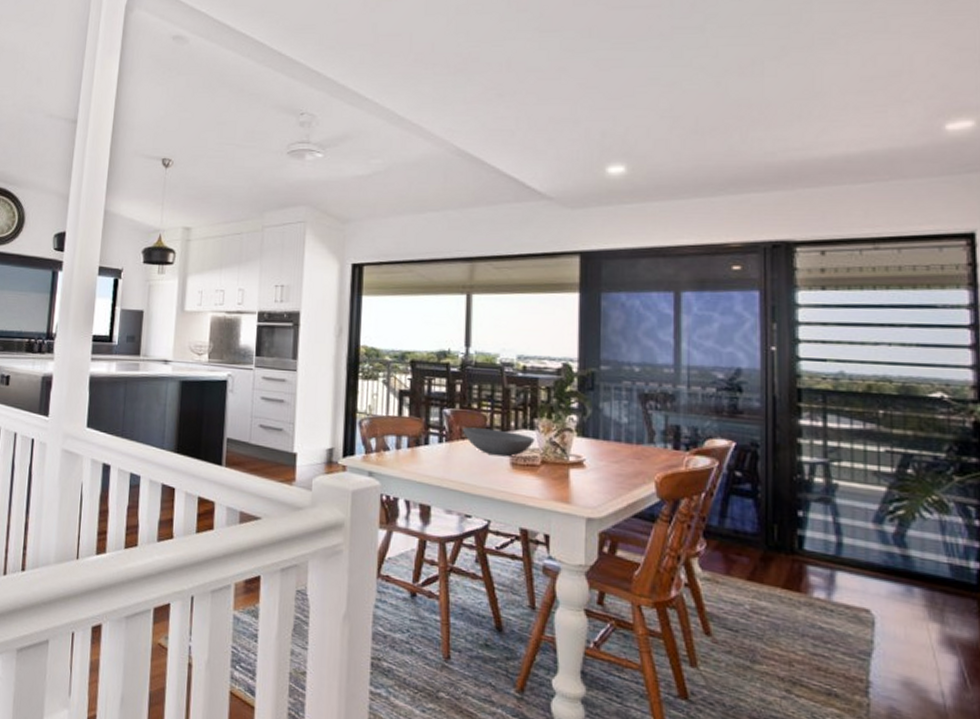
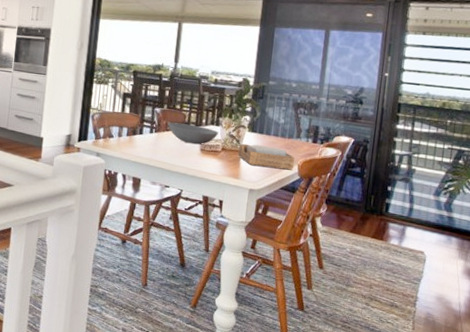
napkin holder: none [564,454,650,490] -> present [237,144,295,170]

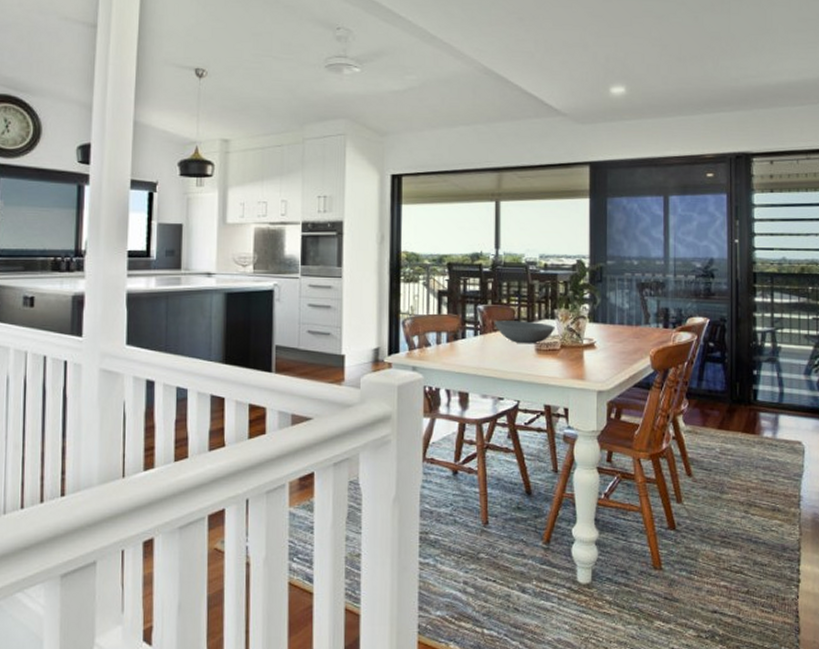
napkin holder: present [237,144,295,170] -> none [579,337,646,363]

